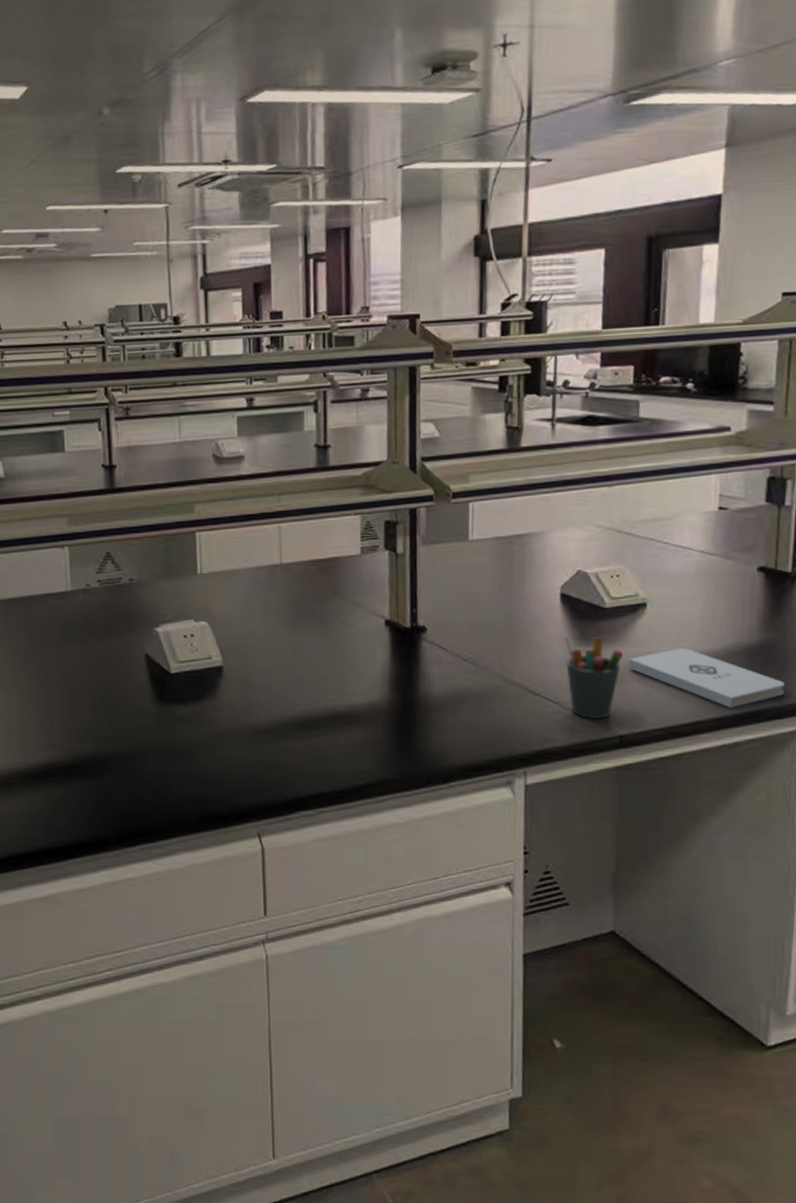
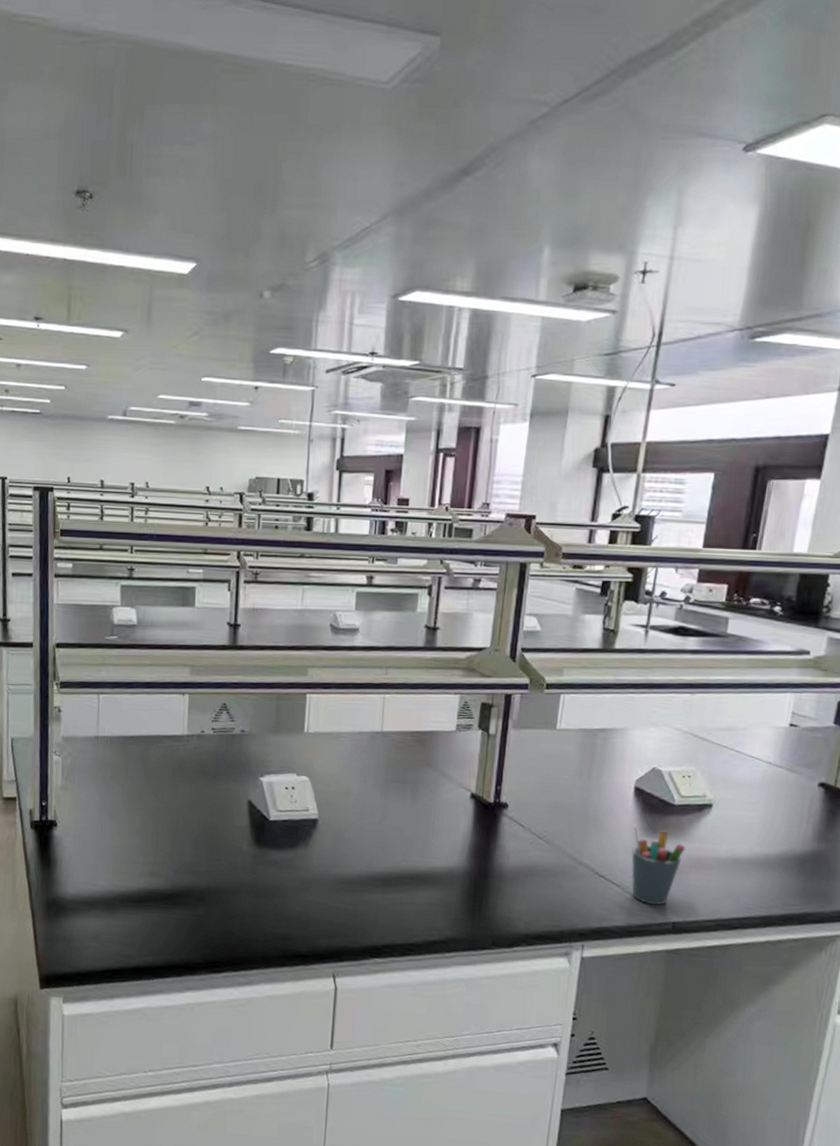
notepad: present [628,648,785,708] -> none [689,849,830,909]

